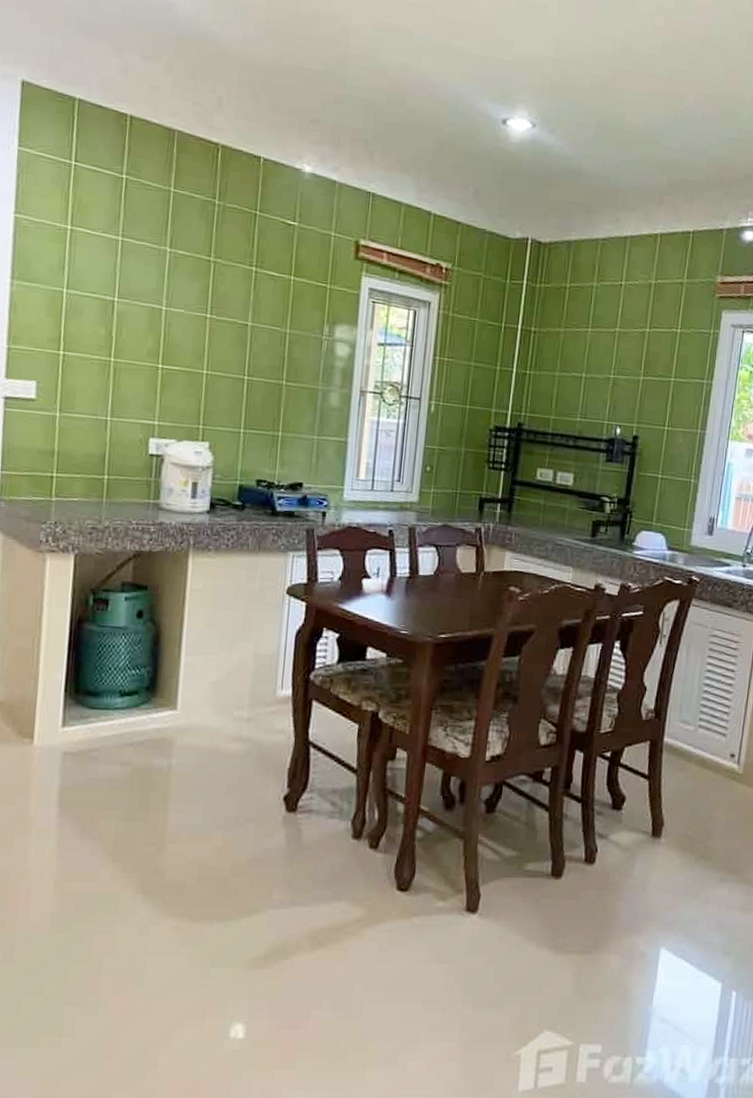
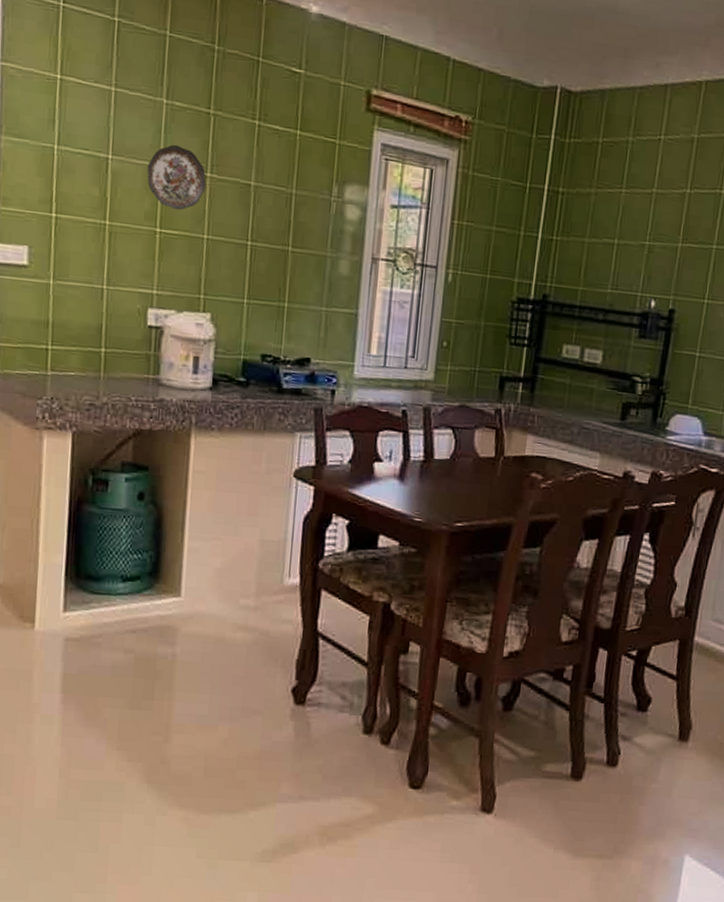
decorative plate: none [150,288,206,348] -> present [147,144,206,211]

